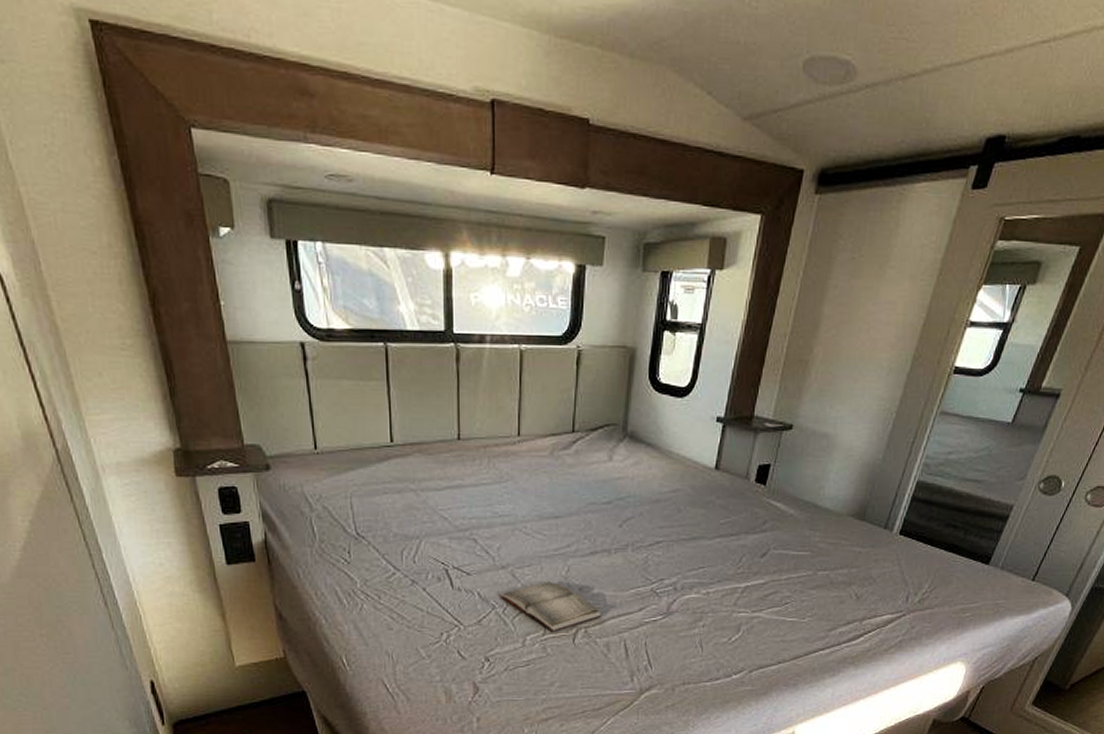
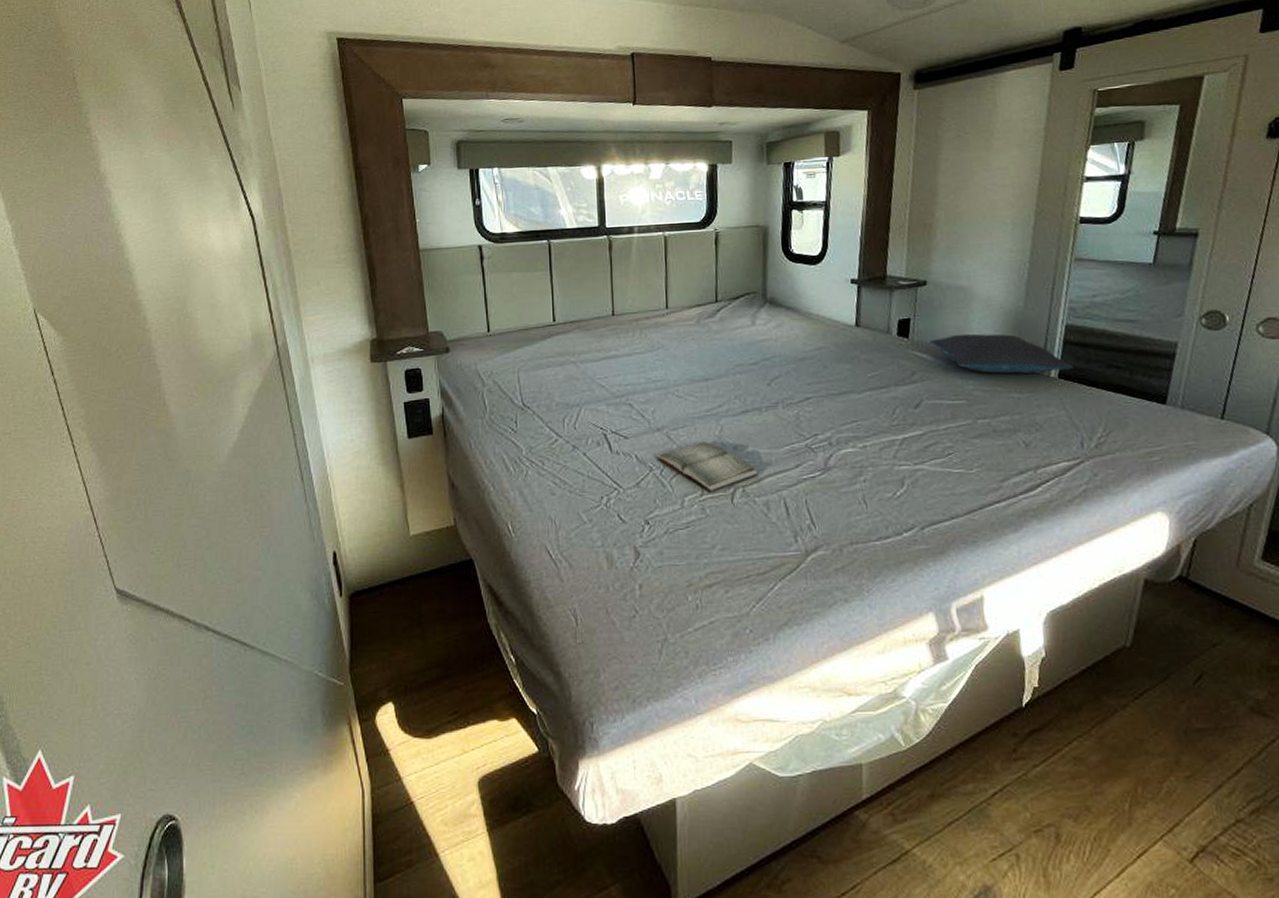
pillow: none [785,484,915,528] -> present [929,333,1073,374]

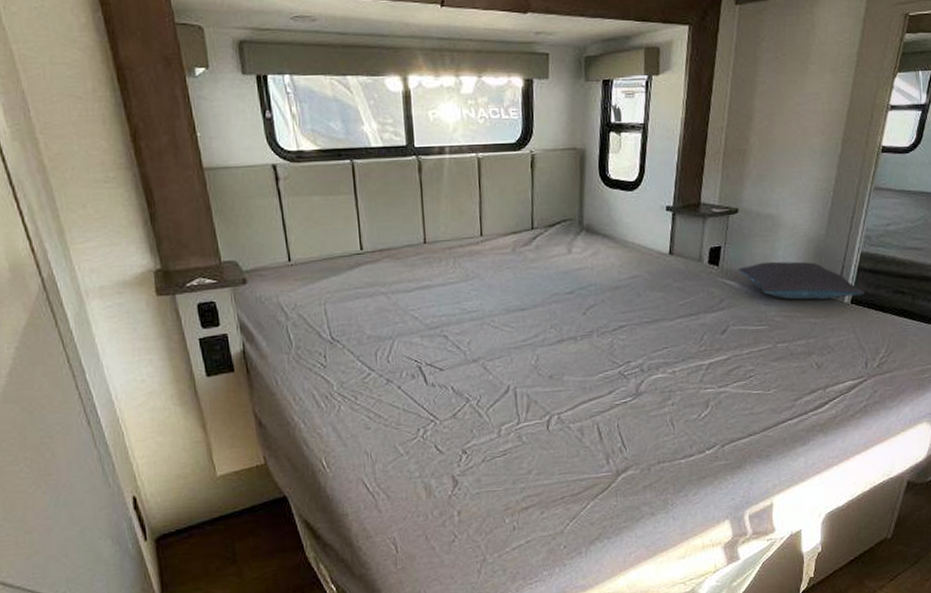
hardback book: present [656,442,759,492] -> none [472,371,573,420]

